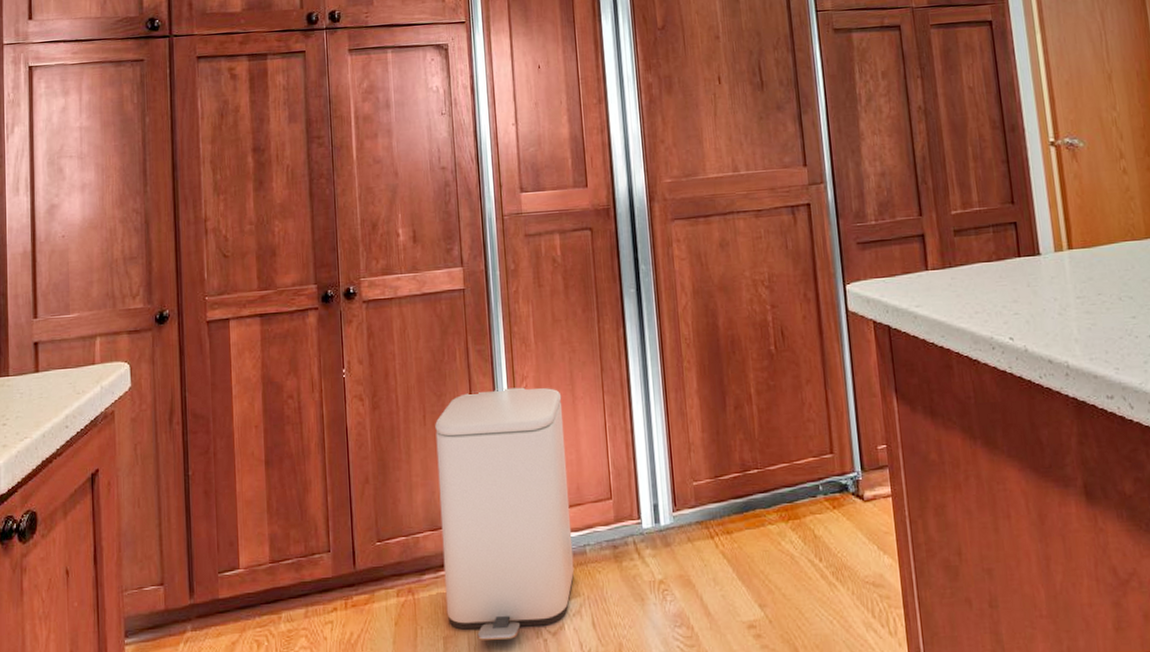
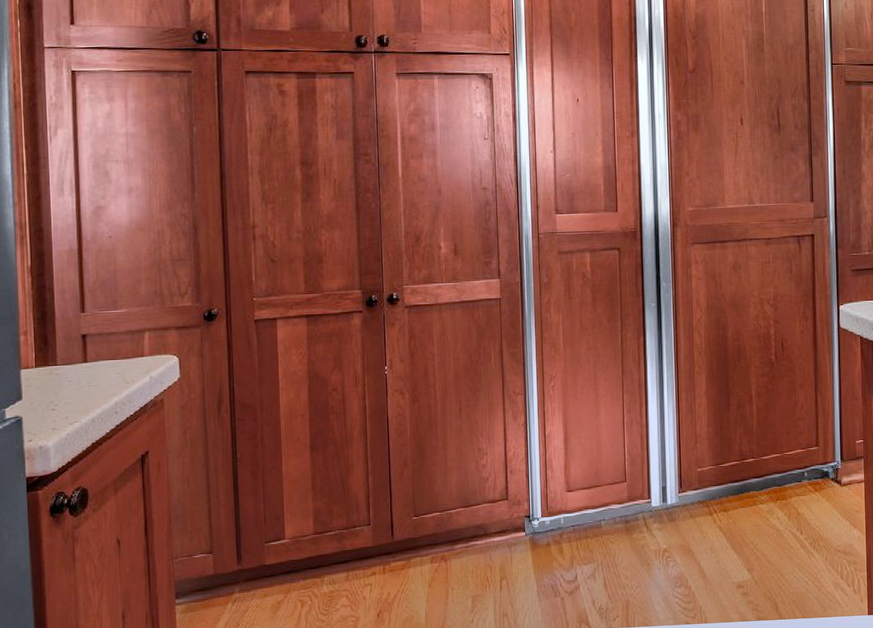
pedal bin: present [435,387,575,641] -> none [470,386,591,600]

